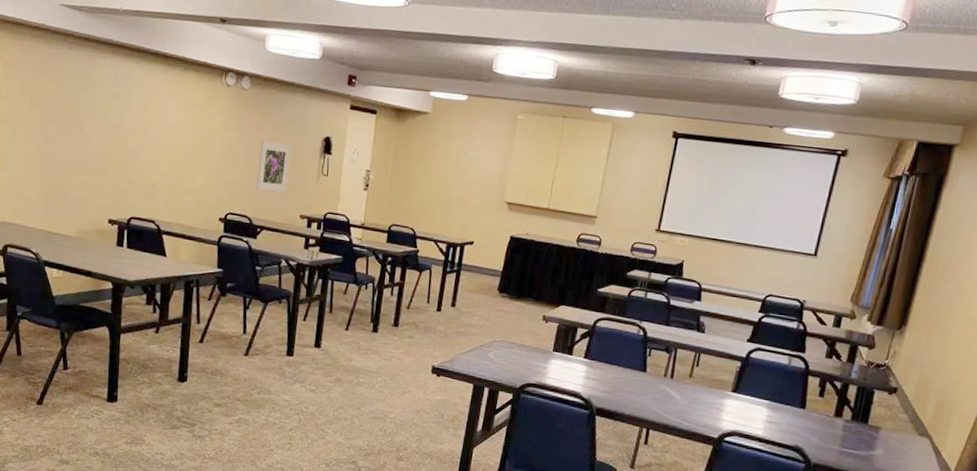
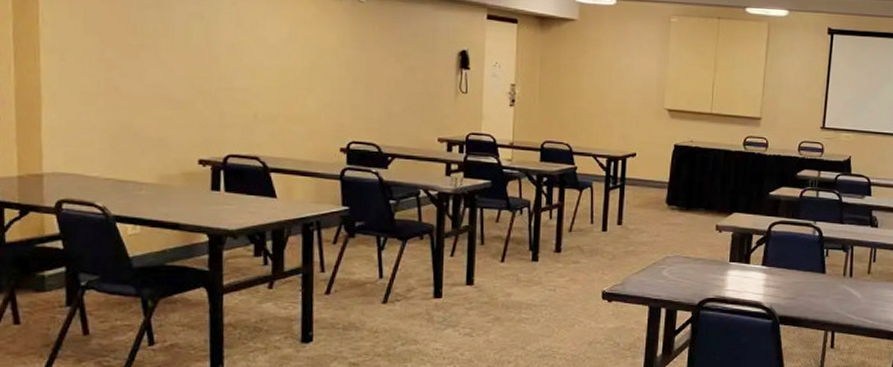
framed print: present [255,141,292,192] -> none [382,58,422,115]

